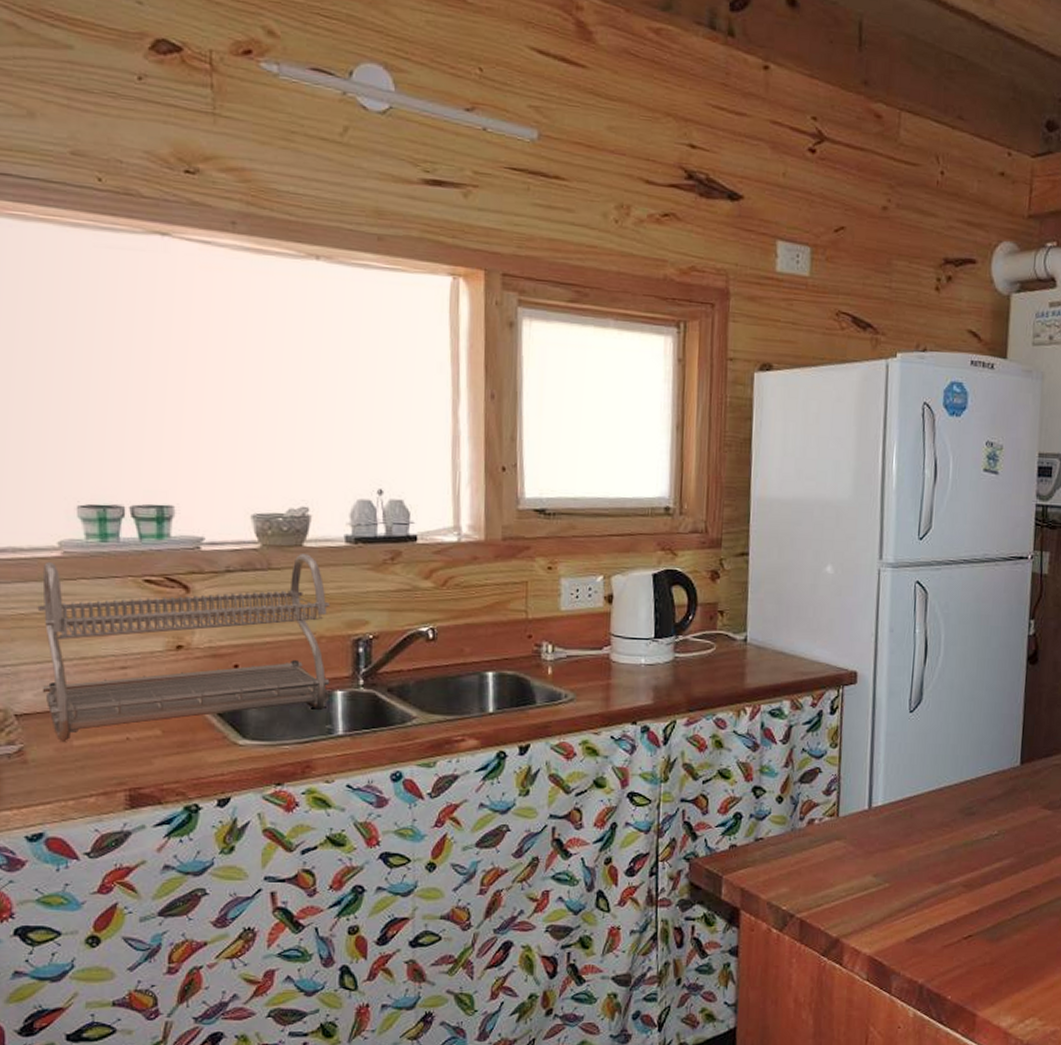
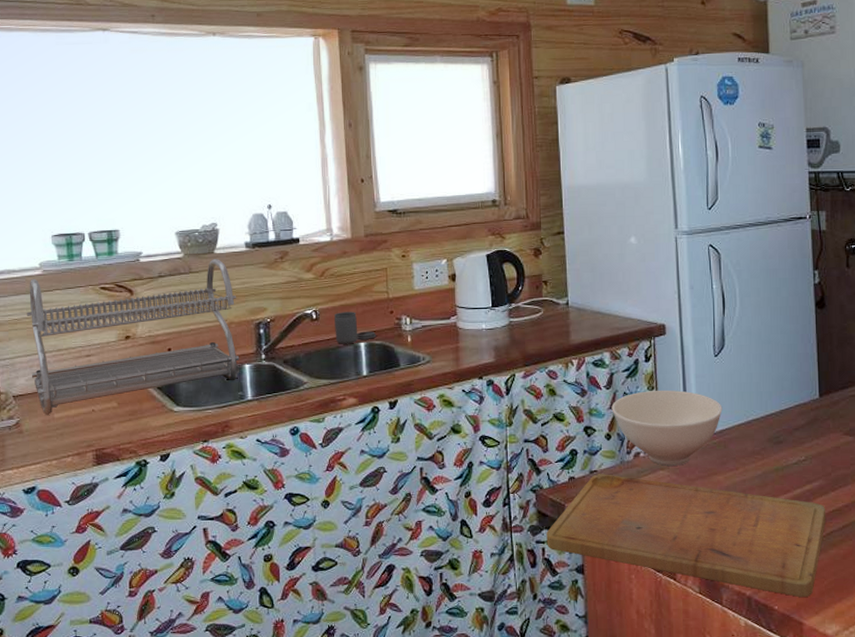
jar: none [456,632,509,673] -> present [334,312,377,344]
cutting board: none [697,842,1014,986] -> present [546,474,827,597]
bowl: none [786,747,913,836] -> present [611,389,723,466]

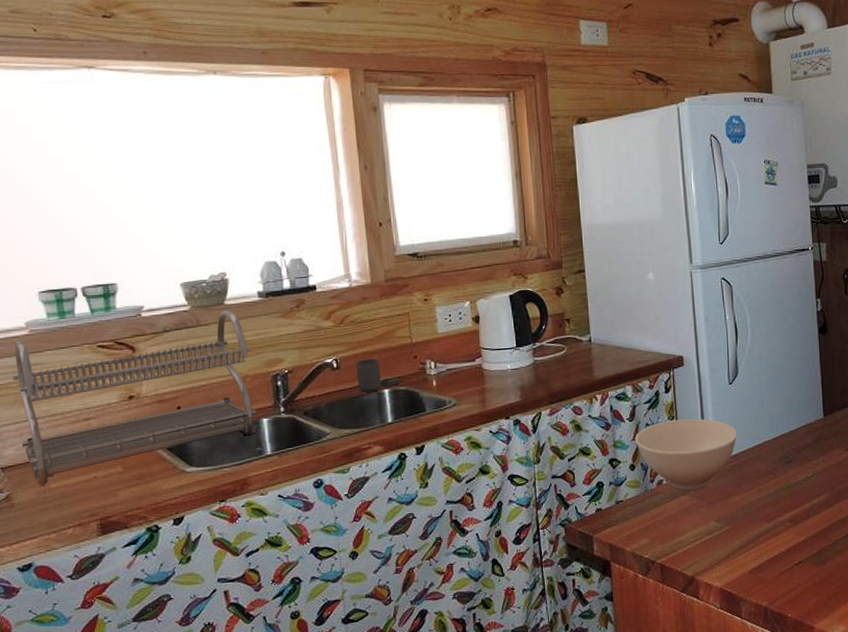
cutting board: present [546,474,827,597] -> none [576,503,832,604]

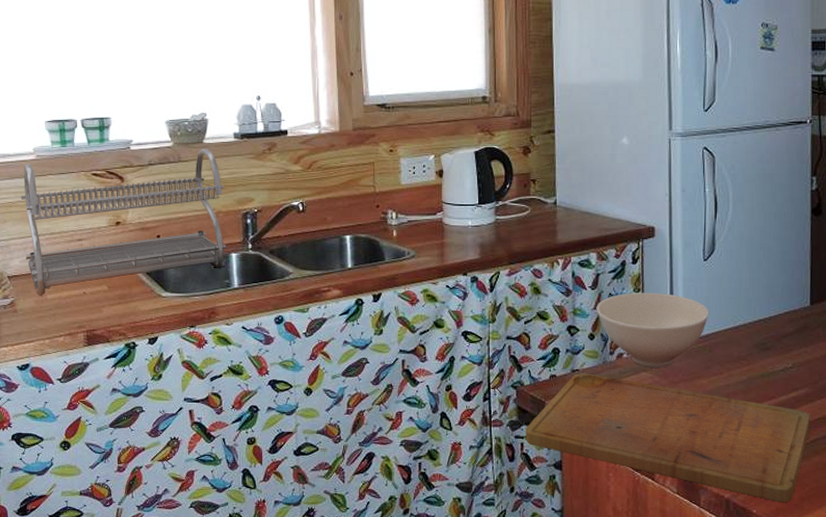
jar: present [356,358,401,393] -> none [321,204,362,237]
cutting board: none [576,503,832,604] -> present [525,373,811,502]

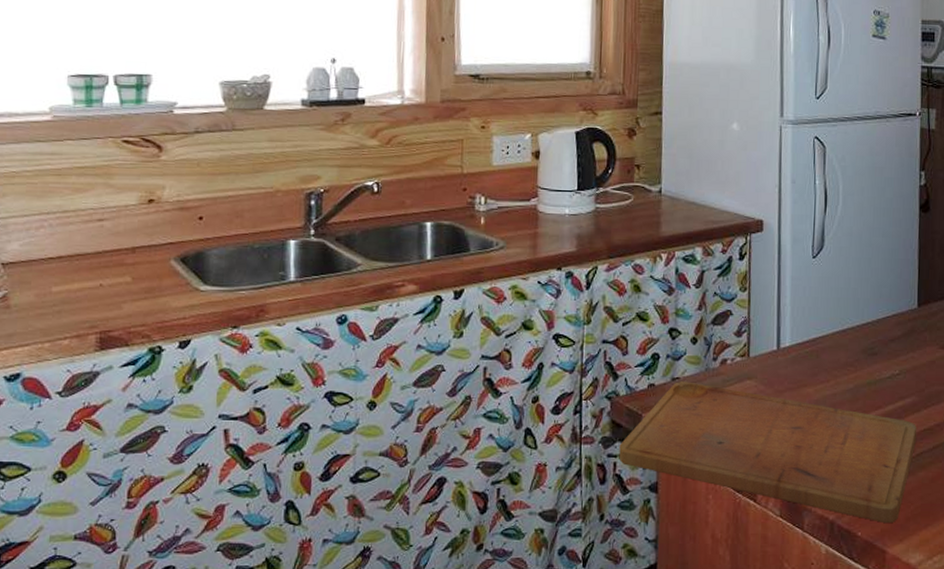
dish rack: present [20,149,227,296] -> none [27,116,287,288]
bowl: present [596,292,710,368] -> none [700,291,817,375]

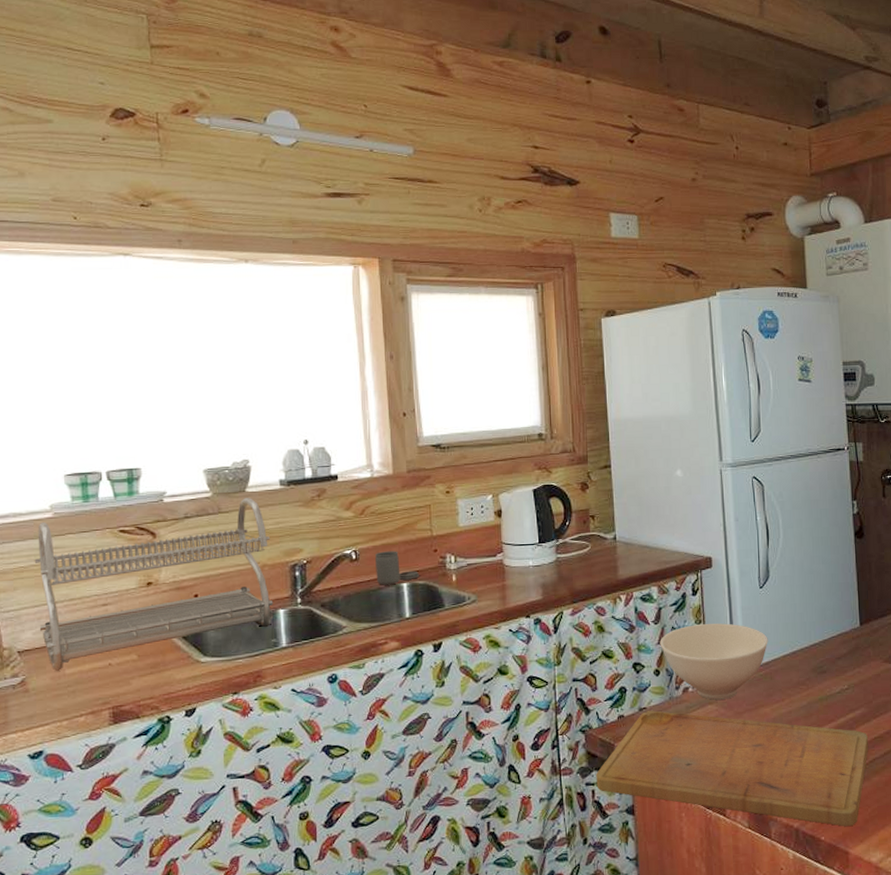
dish rack: none [27,116,287,288] -> present [34,498,274,671]
jar: none [398,186,446,223] -> present [375,551,420,586]
bowl: none [700,291,817,375] -> present [660,623,768,700]

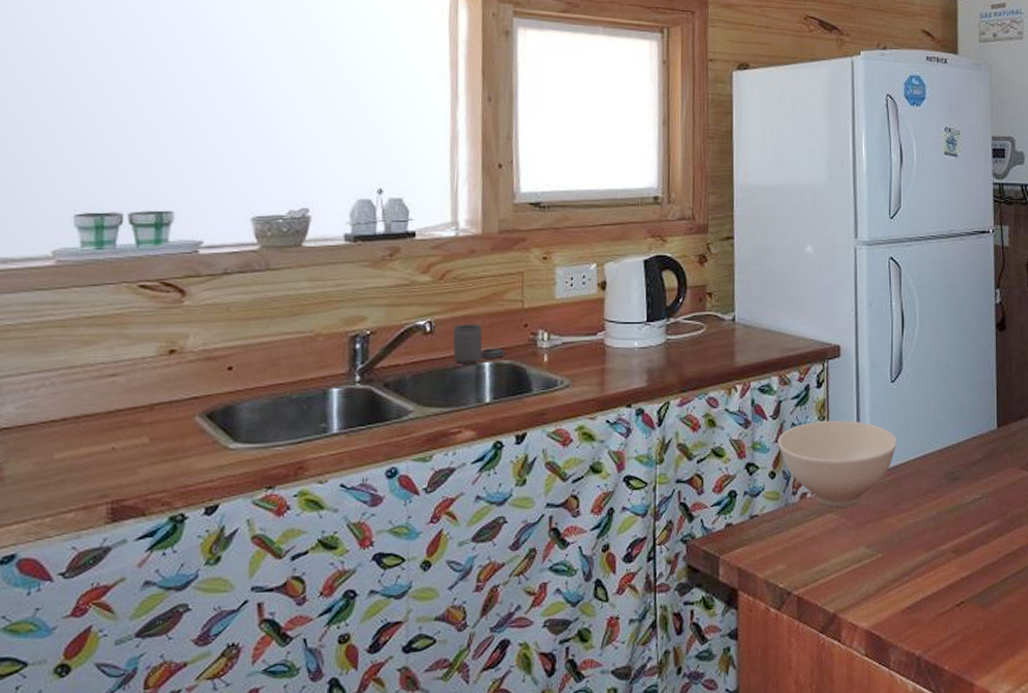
dish rack: present [34,498,274,671] -> none [24,254,329,455]
cutting board: present [596,710,869,826] -> none [696,519,1001,654]

